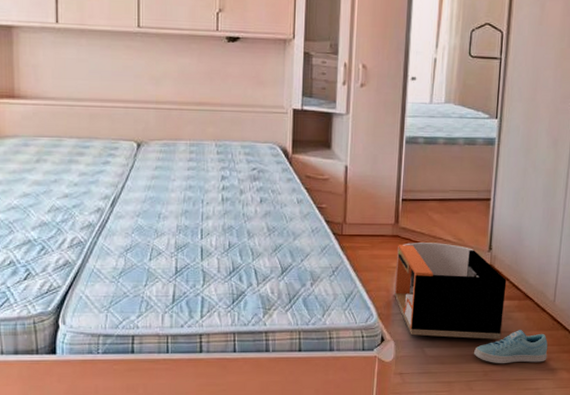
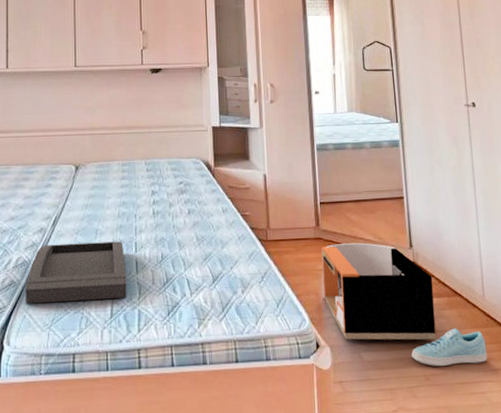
tray: none [81,226,191,285] -> present [25,241,127,304]

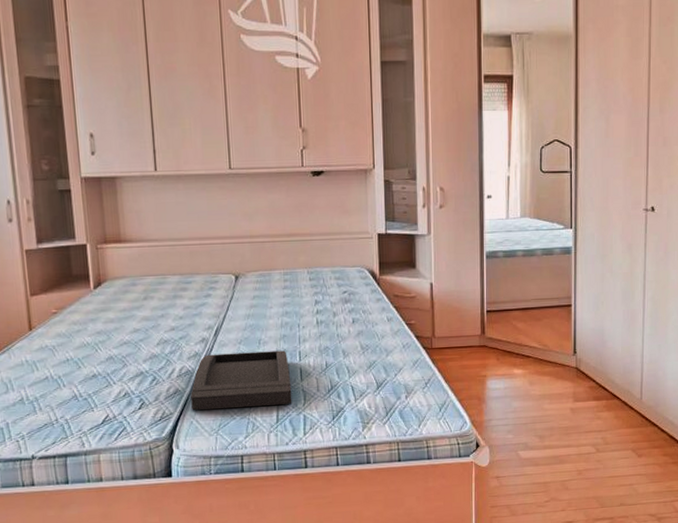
storage bin: present [321,243,437,340] -> none [485,350,593,440]
sneaker: present [411,328,488,366] -> none [567,428,639,462]

